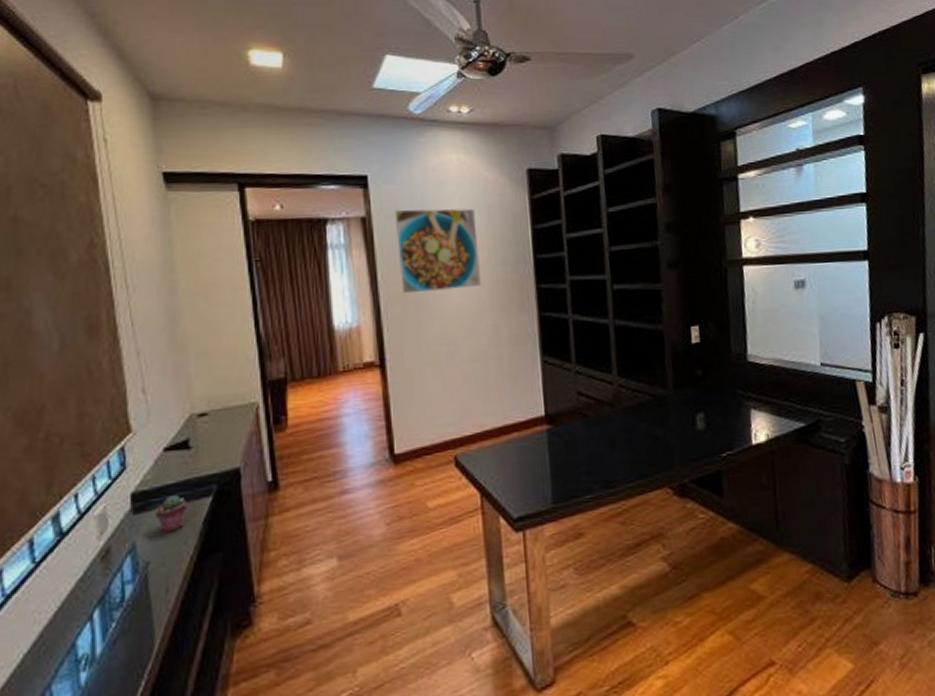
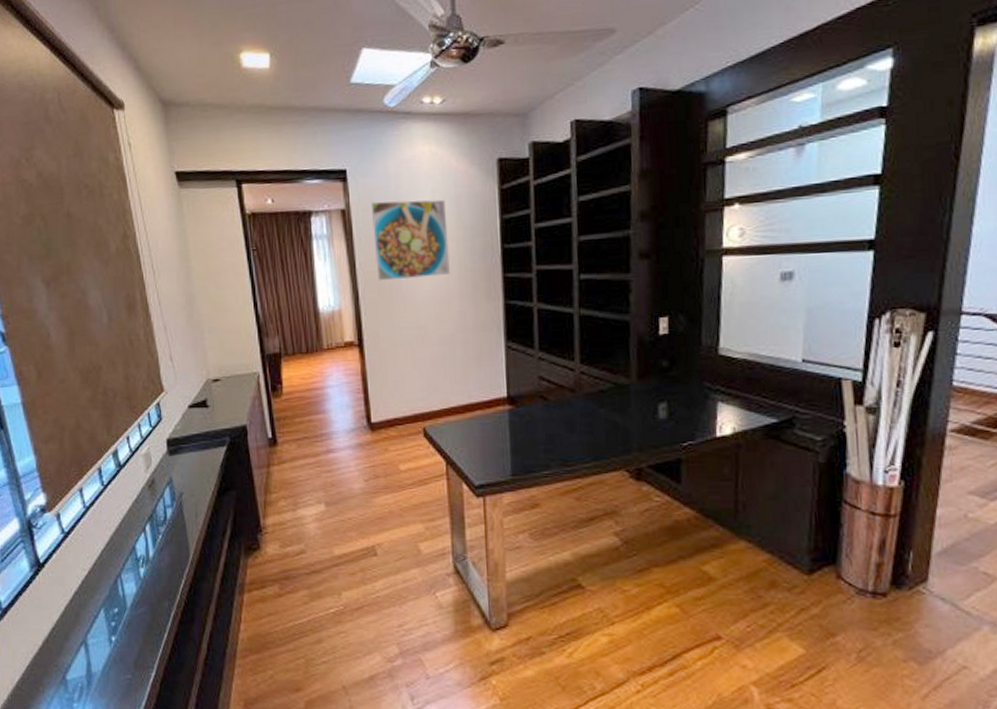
potted succulent: present [155,495,187,533] -> none [185,443,208,472]

